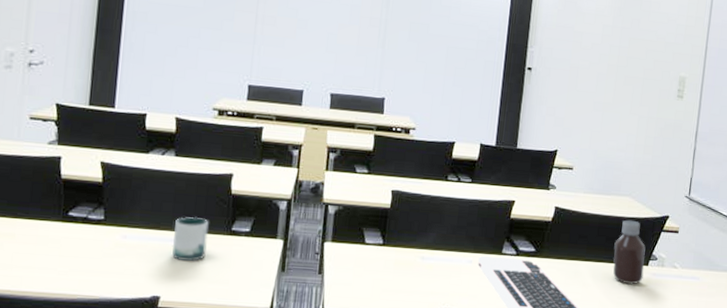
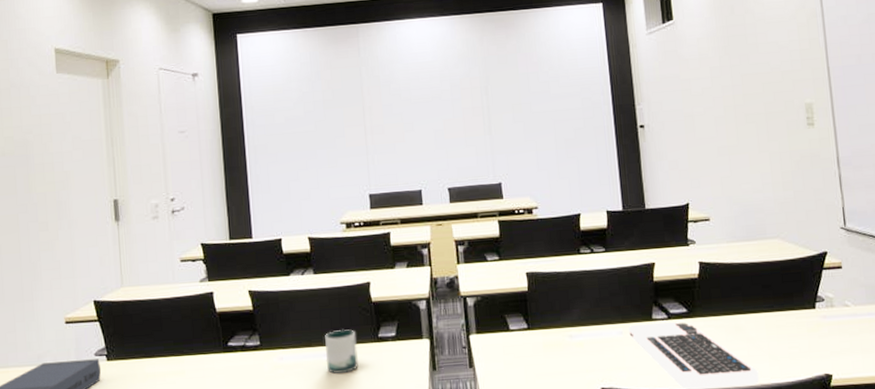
bottle: present [613,219,646,285] -> none [772,262,813,332]

